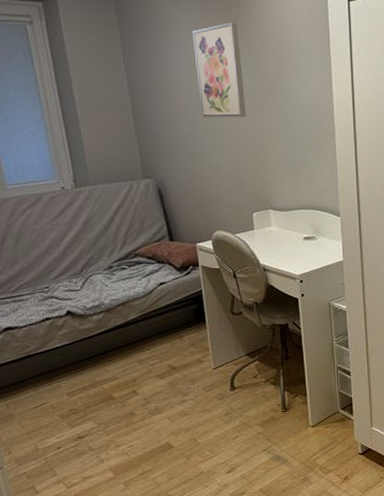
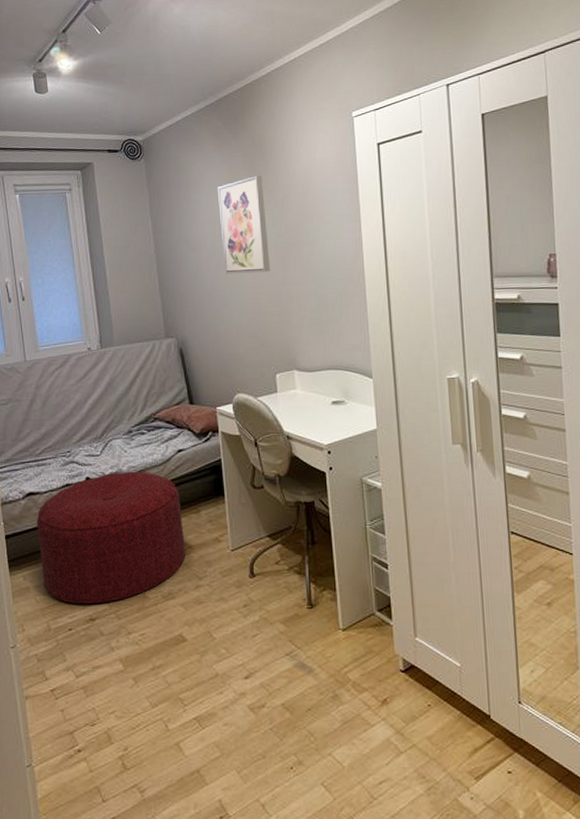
ottoman: none [16,303,170,425] -> present [36,471,185,604]

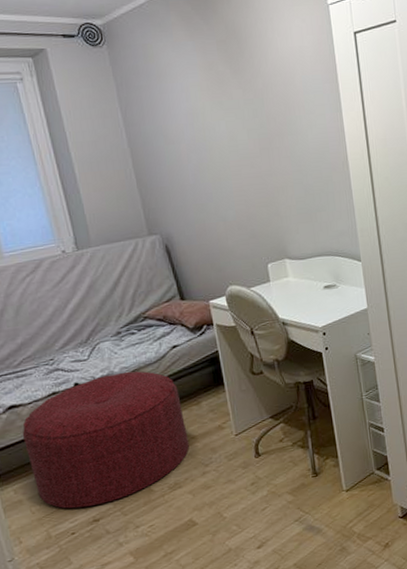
wall art: present [218,176,270,274] -> none [192,64,254,167]

